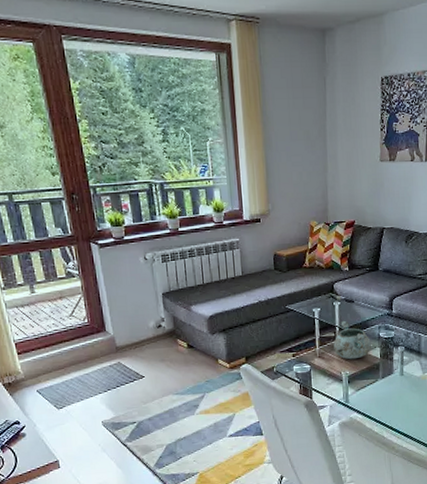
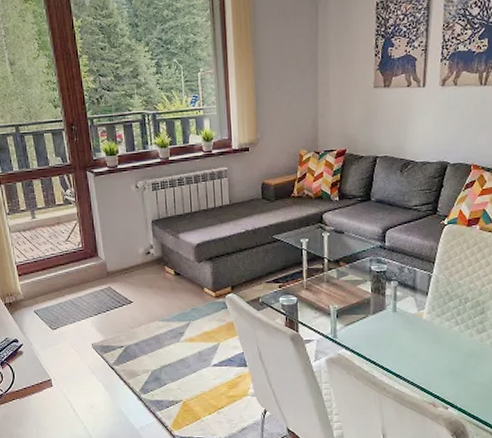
decorative bowl: present [333,320,371,360] -> none [322,252,362,293]

